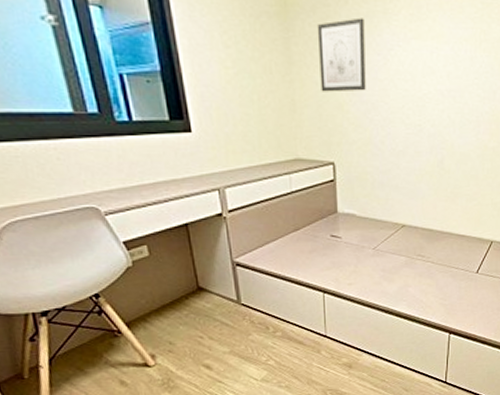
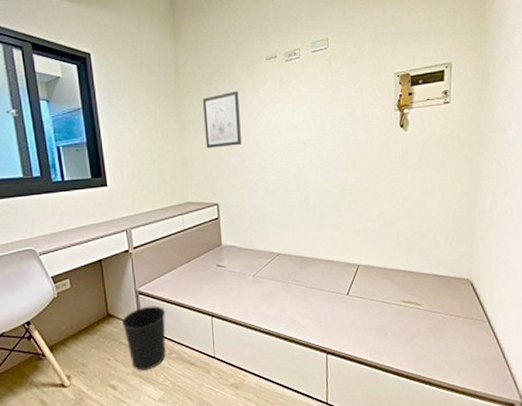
wastebasket: none [216,279,270,350] -> present [122,306,166,371]

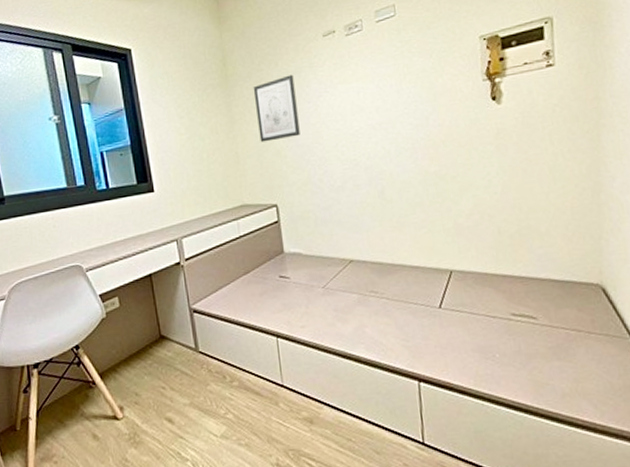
wastebasket: present [122,306,166,371] -> none [176,325,227,402]

